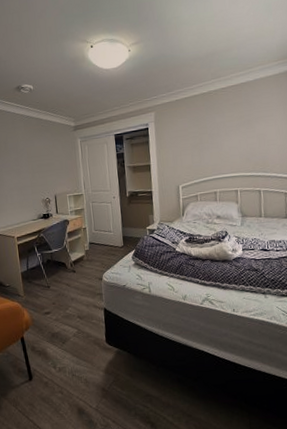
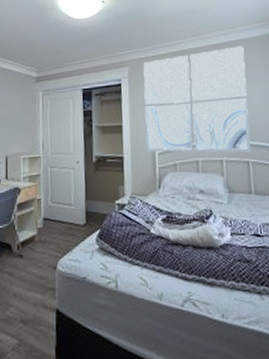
wall art: none [167,85,264,186] -> present [143,46,252,152]

